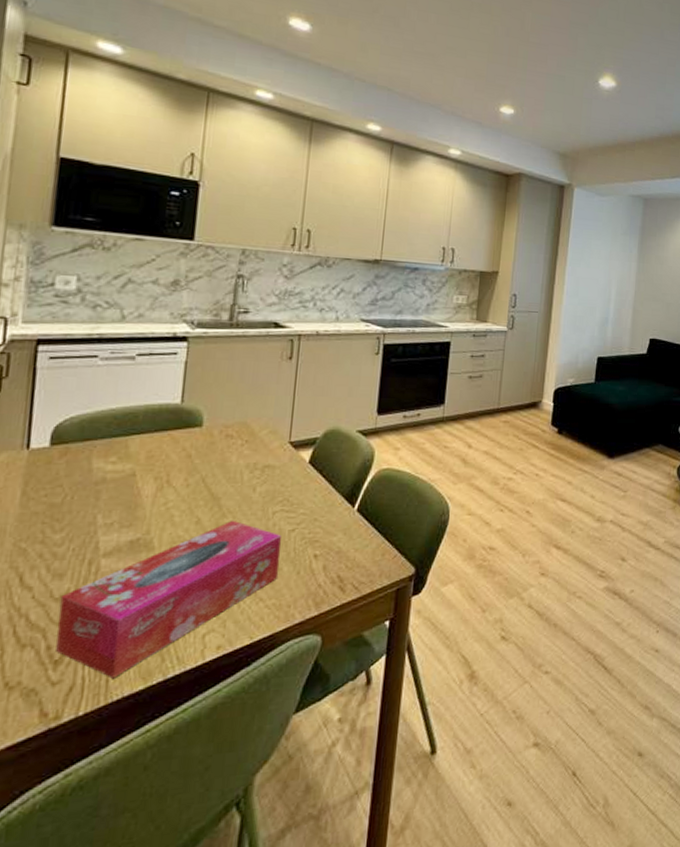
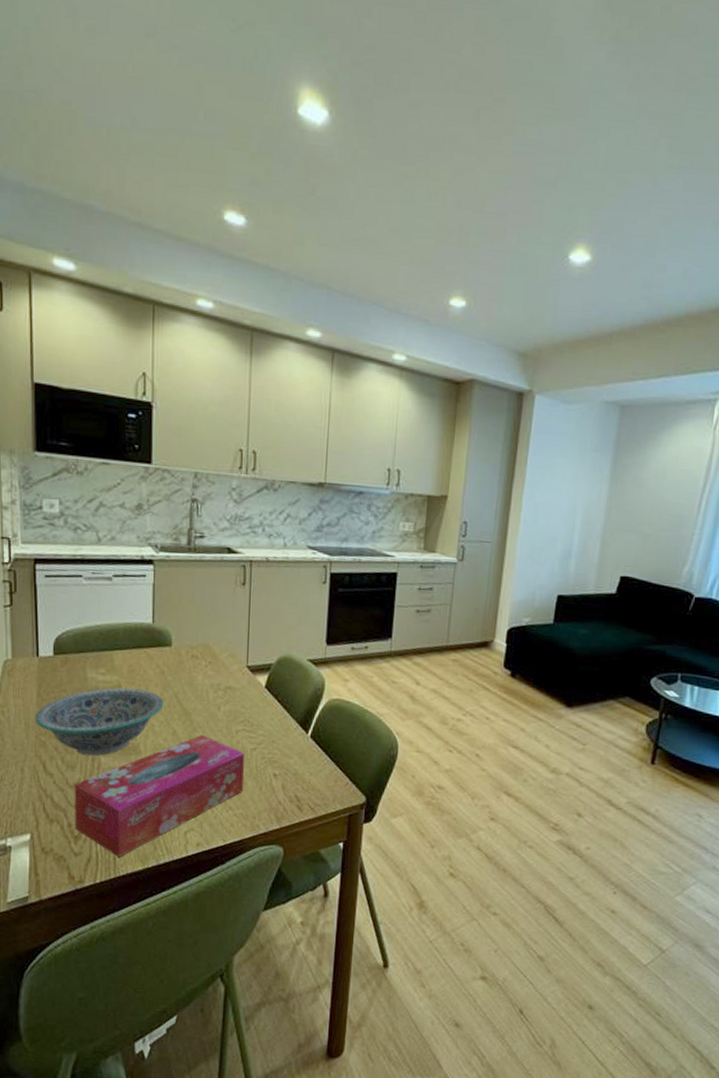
decorative bowl: none [14,476,188,560] -> present [34,687,164,756]

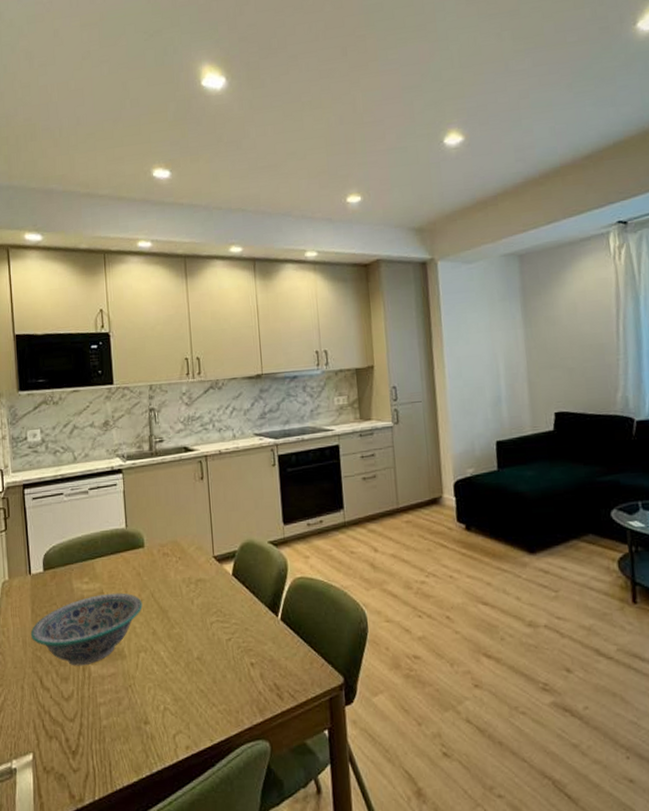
tissue box: present [74,734,245,857] -> none [69,630,225,770]

